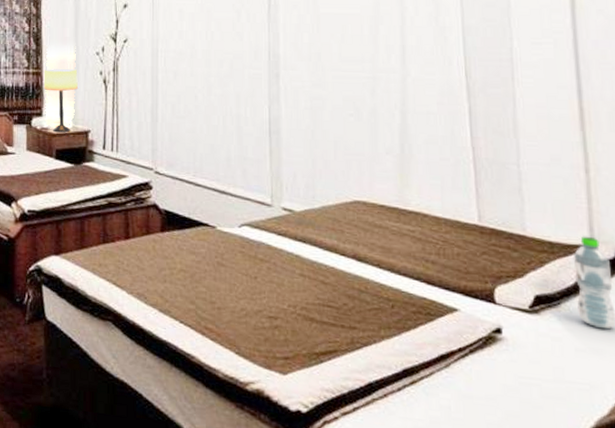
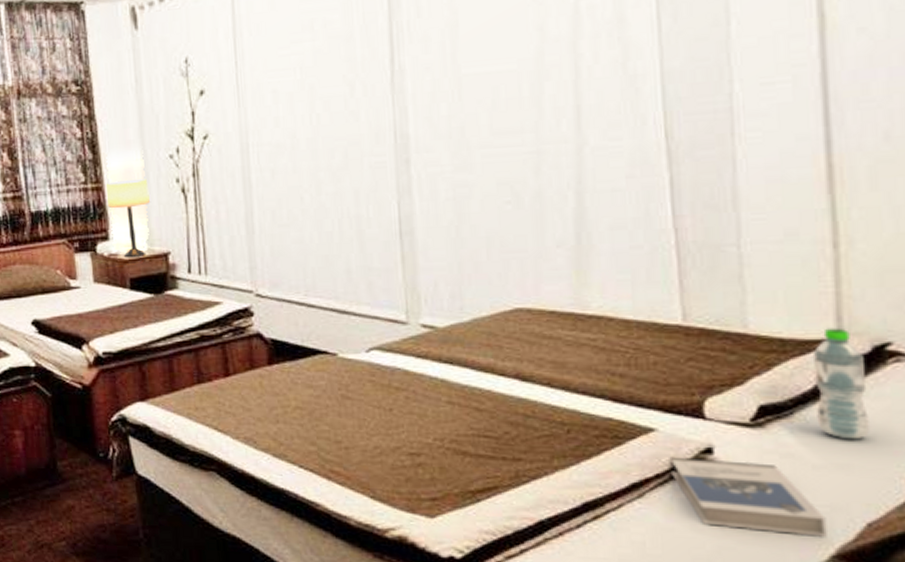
hardback book: none [469,333,589,411] -> present [669,456,829,537]

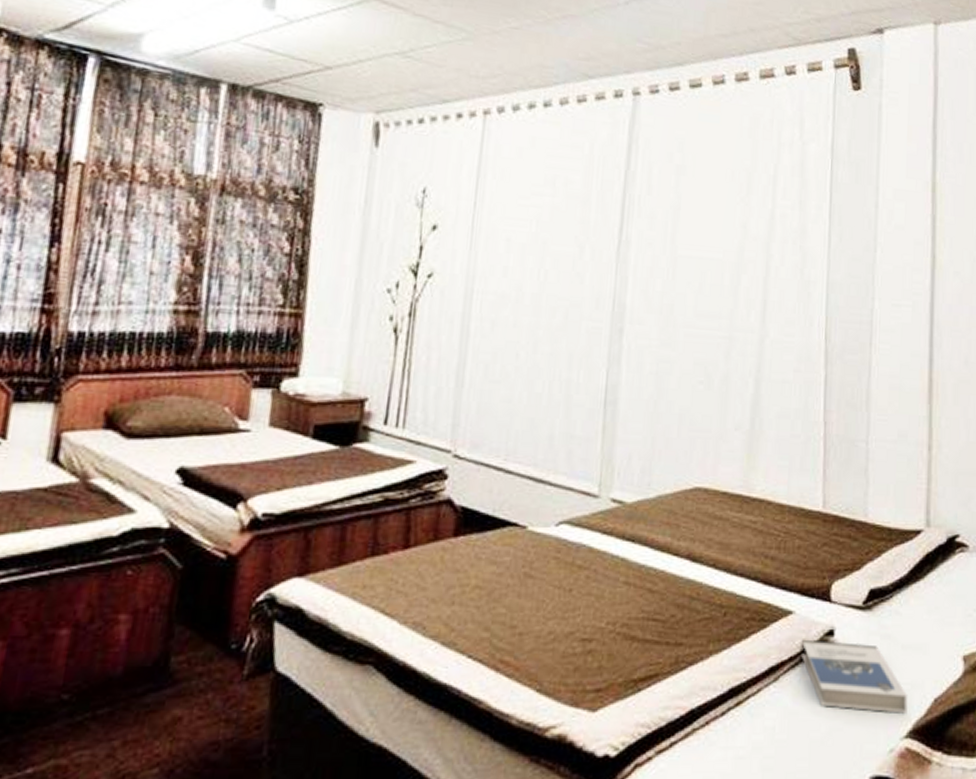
table lamp: present [105,178,150,258] -> none [304,308,357,402]
water bottle: present [814,328,869,440] -> none [908,520,941,622]

